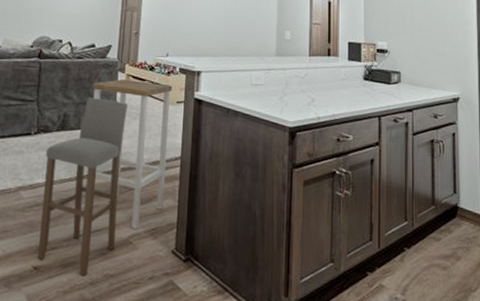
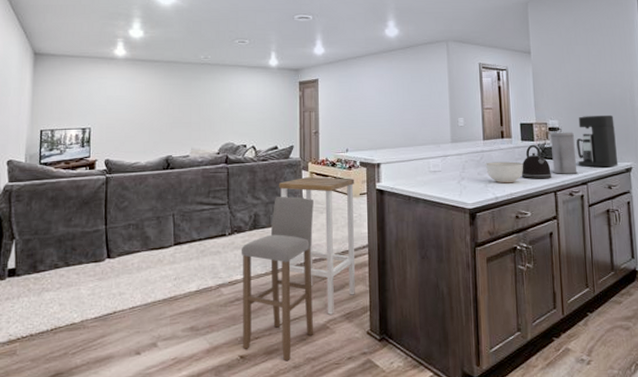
bowl: none [309,79,349,104] -> present [485,161,524,184]
kettle: none [346,65,376,103] -> present [521,145,551,179]
canister: none [378,54,404,100] -> present [550,132,578,174]
coffee maker: none [404,40,446,96] -> present [576,114,619,168]

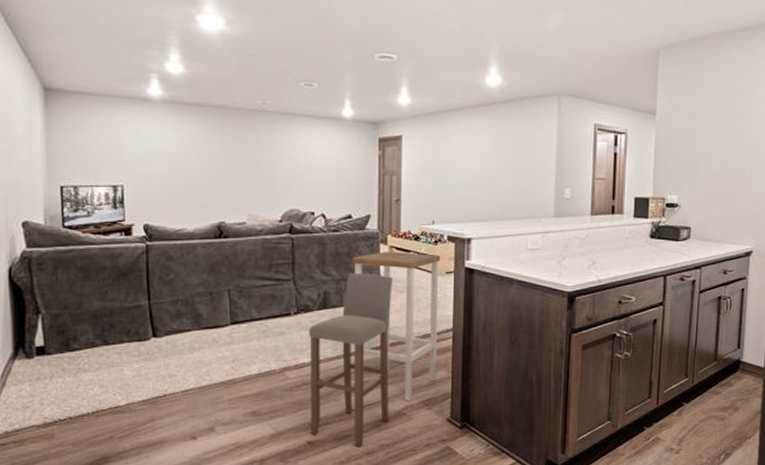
bowl: present [485,161,524,184] -> none [590,240,634,265]
kettle: present [521,145,551,179] -> none [629,223,663,261]
canister: present [550,132,578,174] -> none [665,209,694,257]
coffee maker: present [576,114,619,168] -> none [694,191,741,251]

